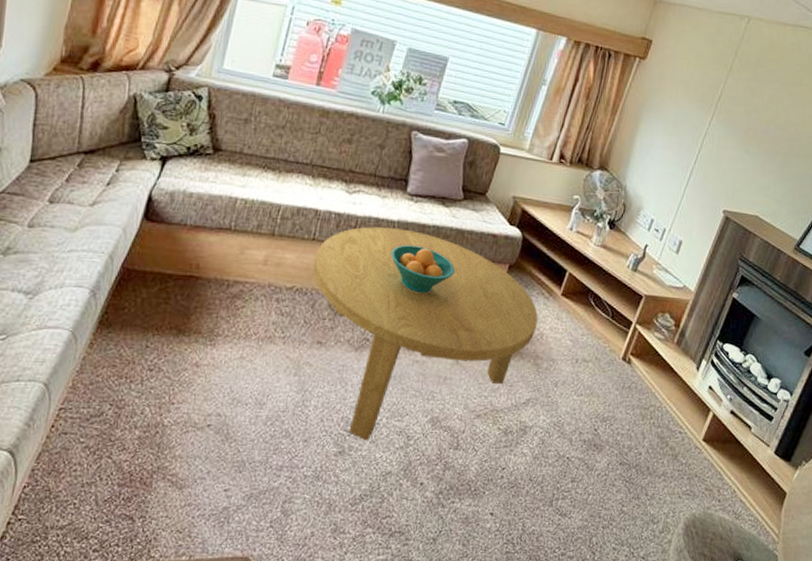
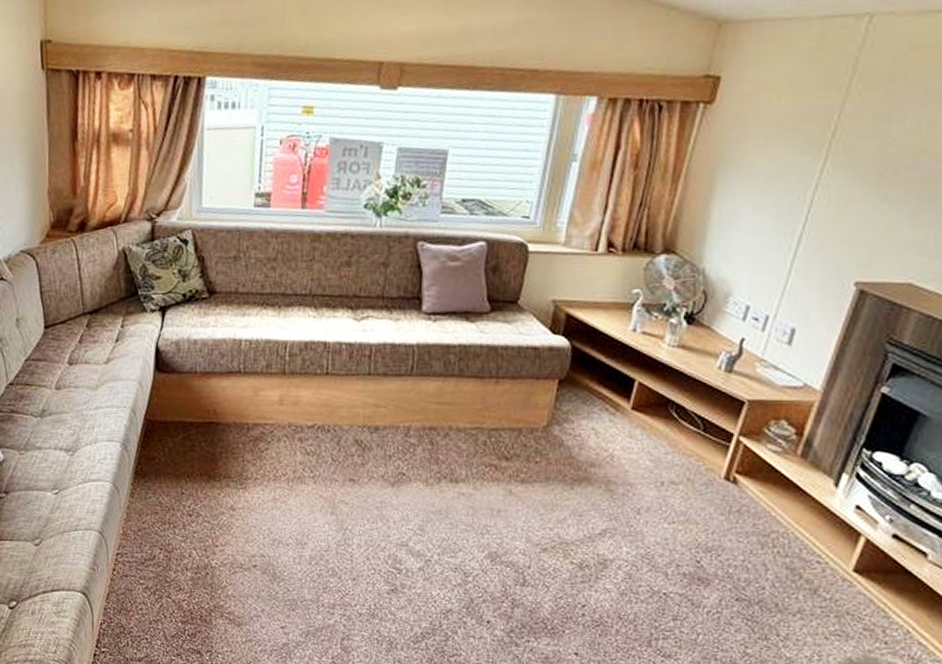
coffee table: present [312,226,538,441] -> none [331,352,605,579]
fruit bowl: present [390,244,456,294] -> none [414,368,494,421]

